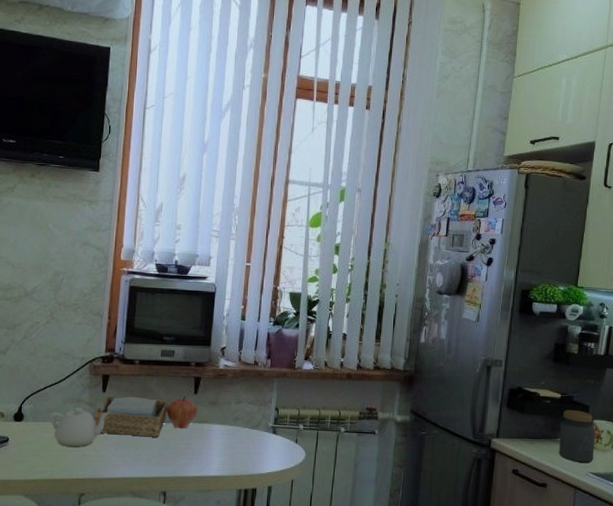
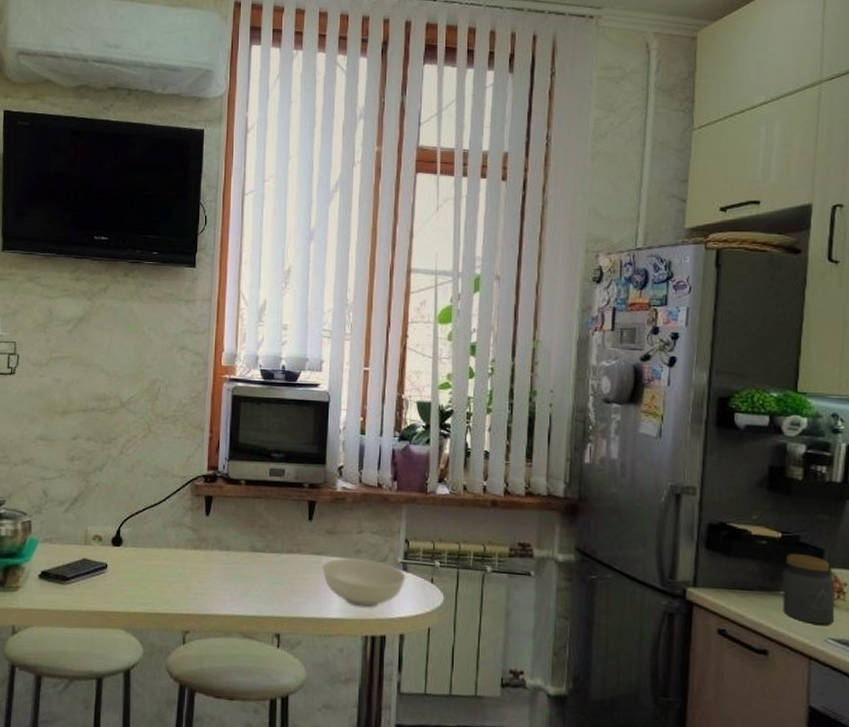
teapot: present [50,408,110,447] -> none [150,533,214,578]
napkin holder: present [93,396,168,437] -> none [197,520,279,570]
fruit: present [166,395,198,429] -> none [278,521,313,562]
bowl: none [204,424,275,466] -> present [322,557,406,608]

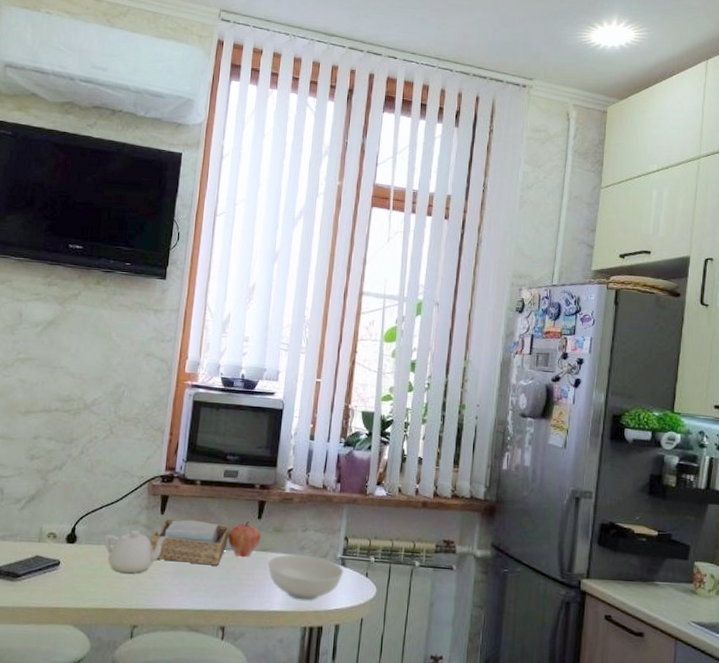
teapot: none [150,533,214,578] -> present [104,530,168,574]
napkin holder: none [197,520,279,570] -> present [150,518,230,566]
fruit: none [278,521,313,562] -> present [228,520,261,558]
jar: present [782,553,835,626] -> none [657,548,697,611]

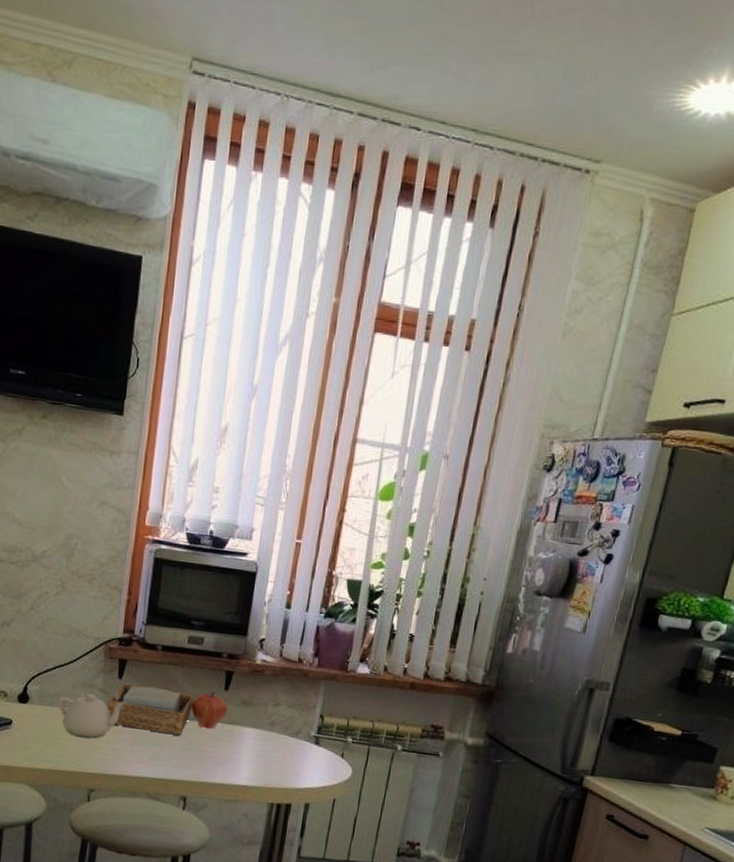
bowl: present [267,553,344,600] -> none [233,728,318,777]

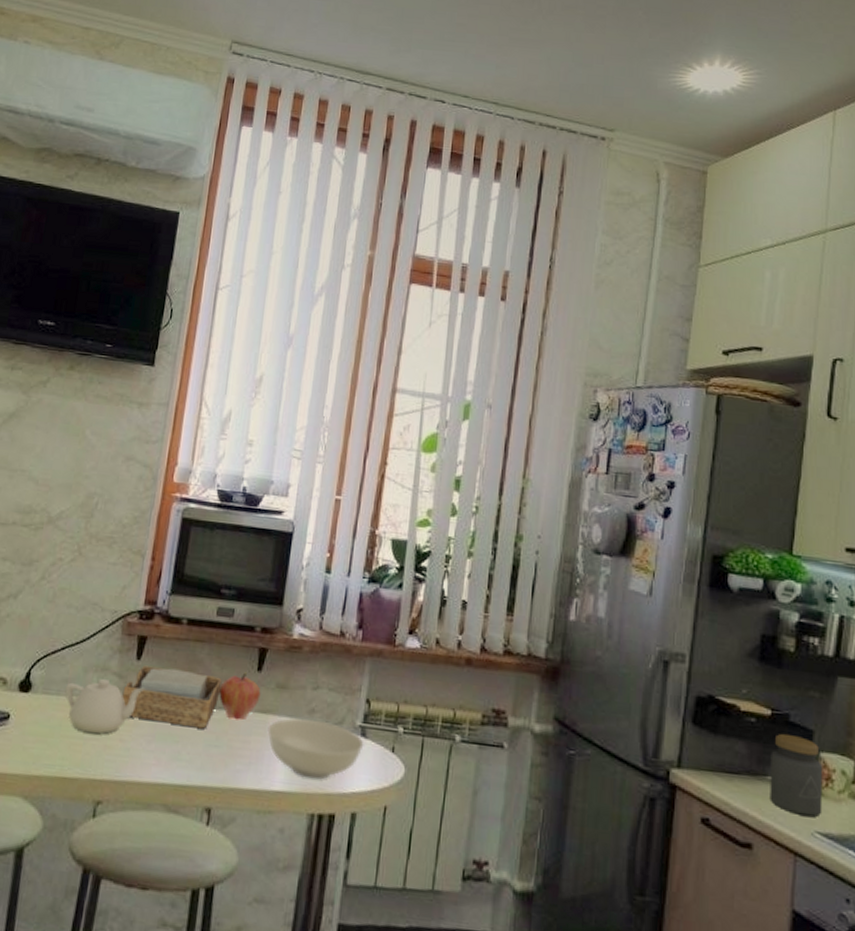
bowl: none [233,728,318,777] -> present [267,717,364,779]
jar: none [669,750,721,817] -> present [770,733,823,818]

